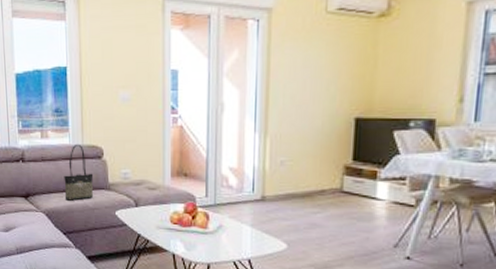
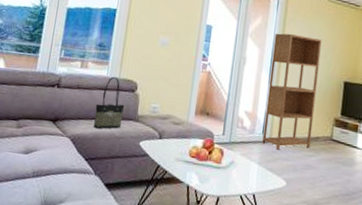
bookcase: none [254,65,321,209] -> present [262,33,322,150]

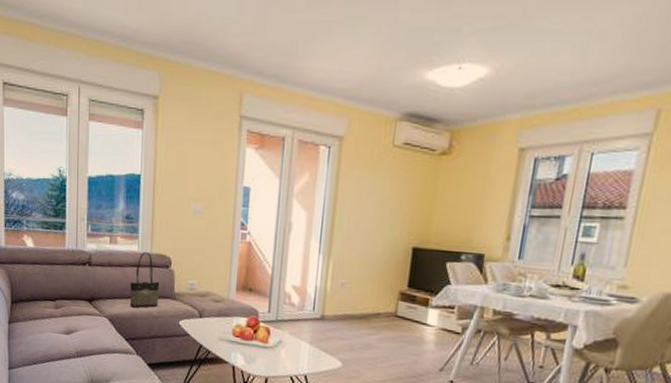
bookcase: present [262,33,322,150] -> none [313,192,385,328]

